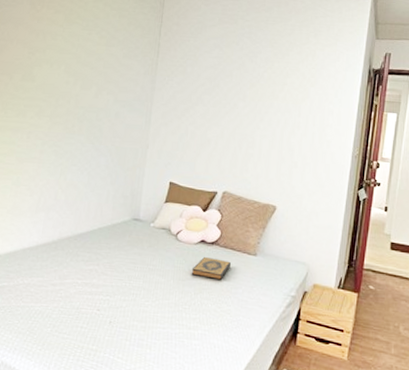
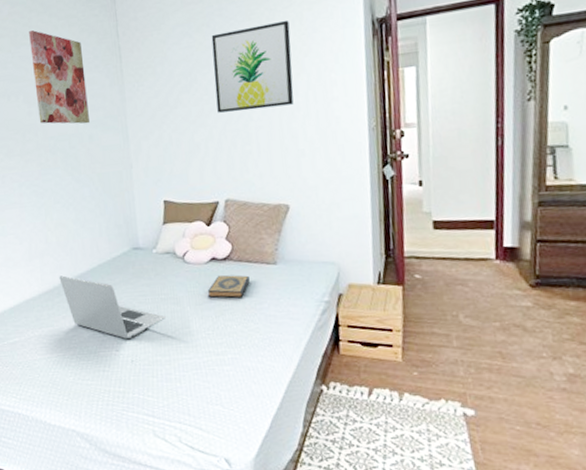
laptop: none [59,231,150,301] -> present [59,275,166,339]
wall art: none [74,13,127,102] -> present [29,30,90,124]
wall art: none [231,52,304,123] -> present [211,20,294,113]

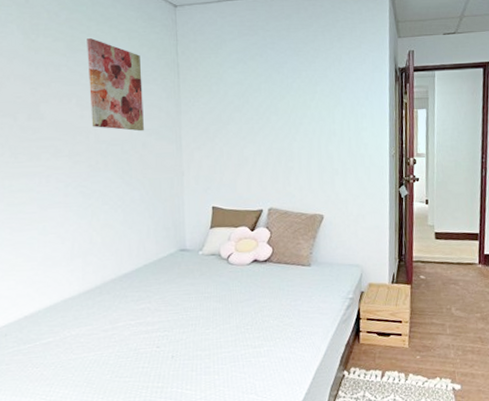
laptop: present [59,275,166,339] -> none [102,275,208,335]
hardback book: present [207,274,250,298] -> none [248,275,287,296]
wall art: present [211,20,294,113] -> none [263,59,331,133]

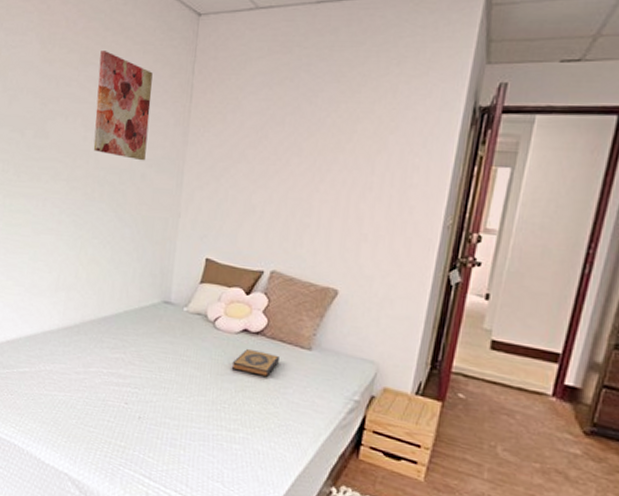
hardback book: none [248,275,287,296] -> present [231,348,279,377]

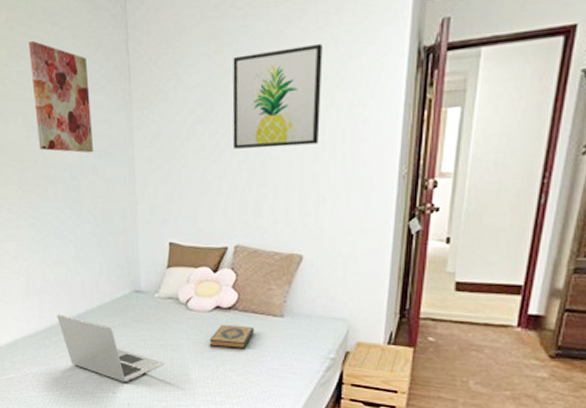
laptop: none [81,314,183,394] -> present [57,314,165,382]
wall art: none [283,89,381,183] -> present [232,43,323,149]

